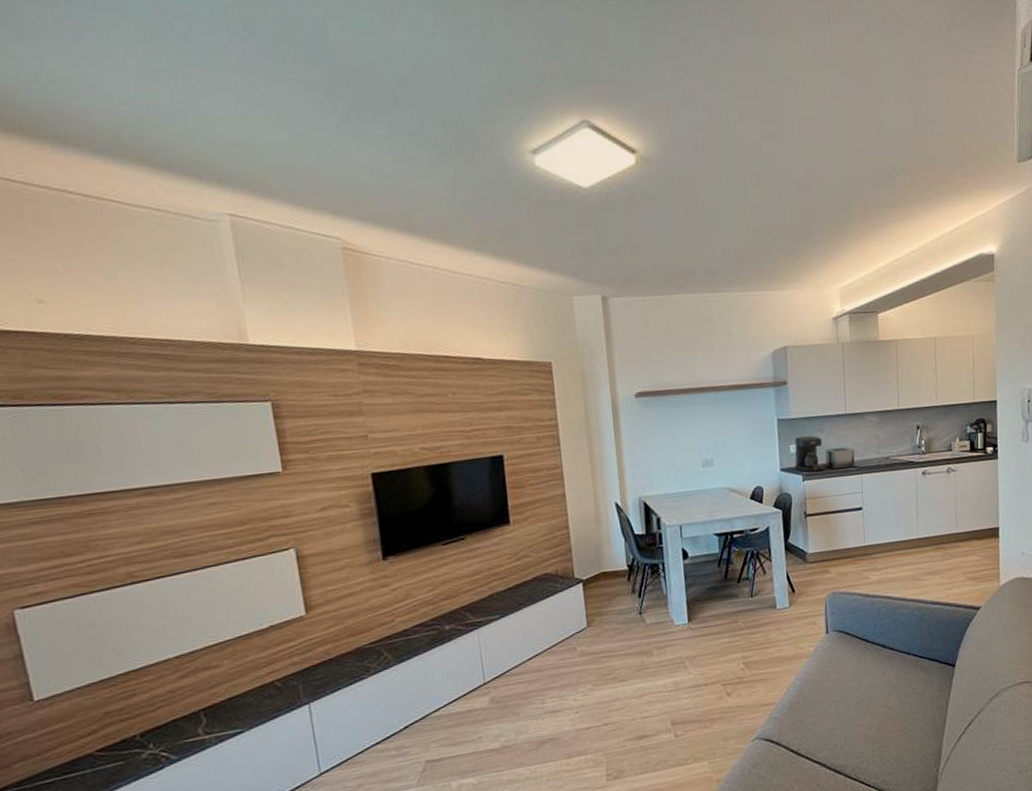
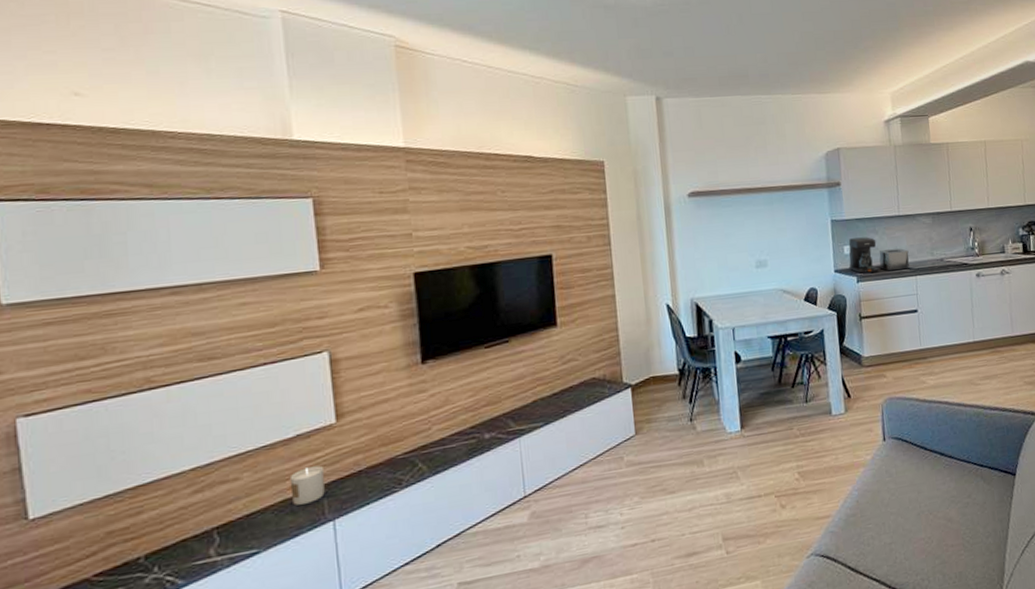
candle: none [266,654,299,690] -> present [289,465,325,506]

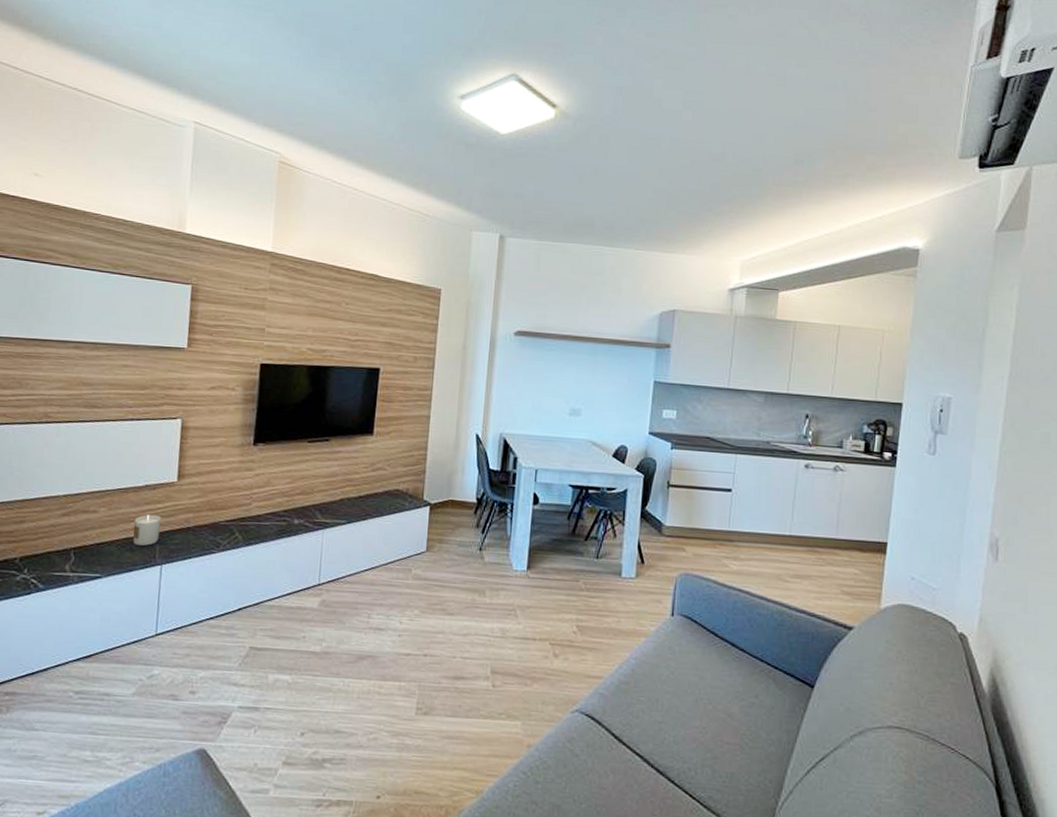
coffee maker: present [848,237,879,274] -> none [665,403,699,442]
toaster: present [879,248,910,272] -> none [698,421,733,445]

